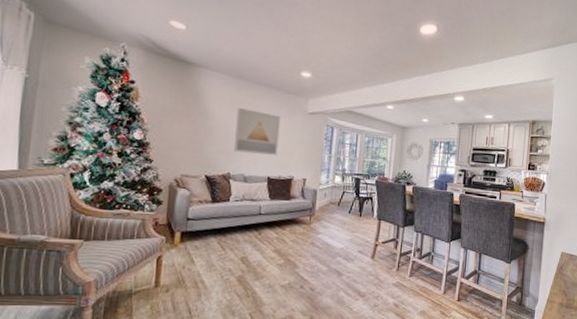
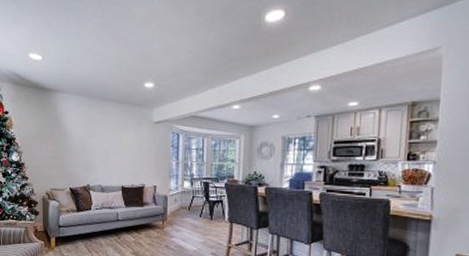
wall art: present [234,107,281,155] -> none [91,124,129,166]

